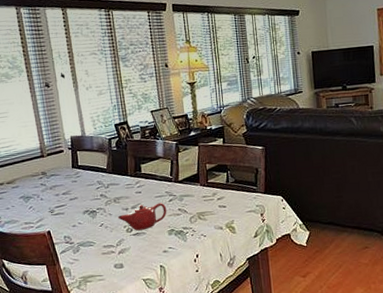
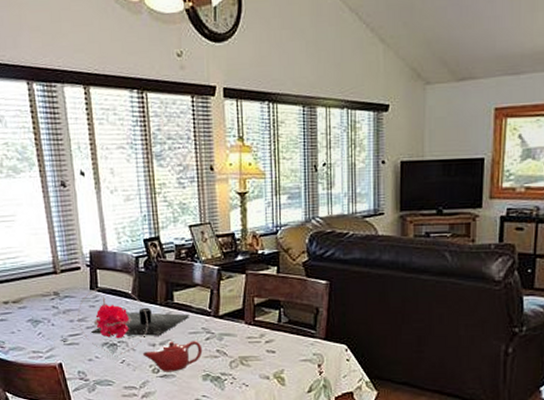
flower: none [62,164,122,222] -> present [77,286,148,357]
place setting: none [73,178,155,204] -> present [90,307,189,336]

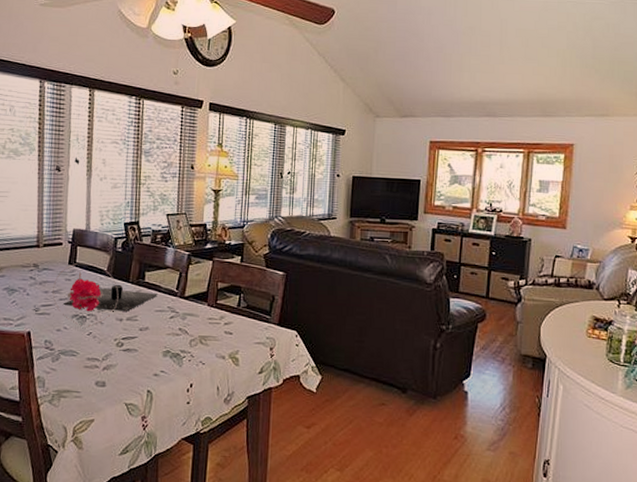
teapot: present [142,341,203,372] -> none [109,317,166,347]

